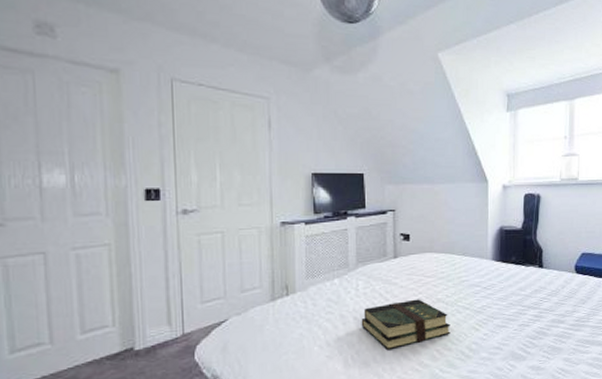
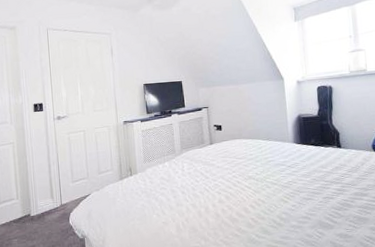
book: present [361,299,450,351] -> none [188,176,262,219]

